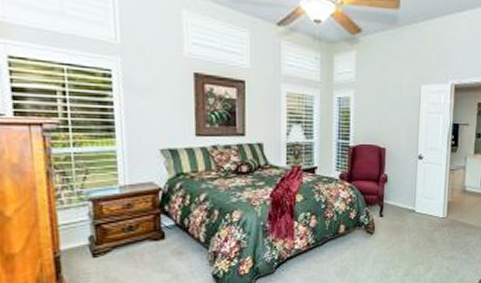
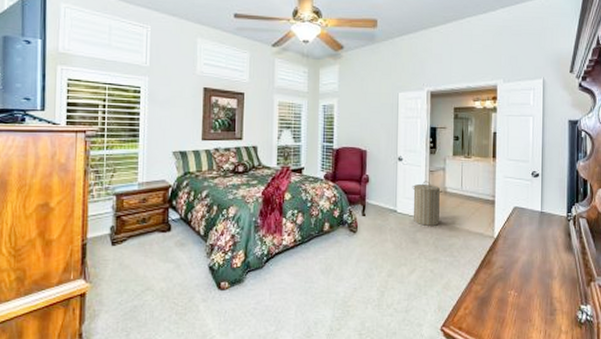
laundry hamper: none [431,180,463,225] -> present [412,181,443,226]

